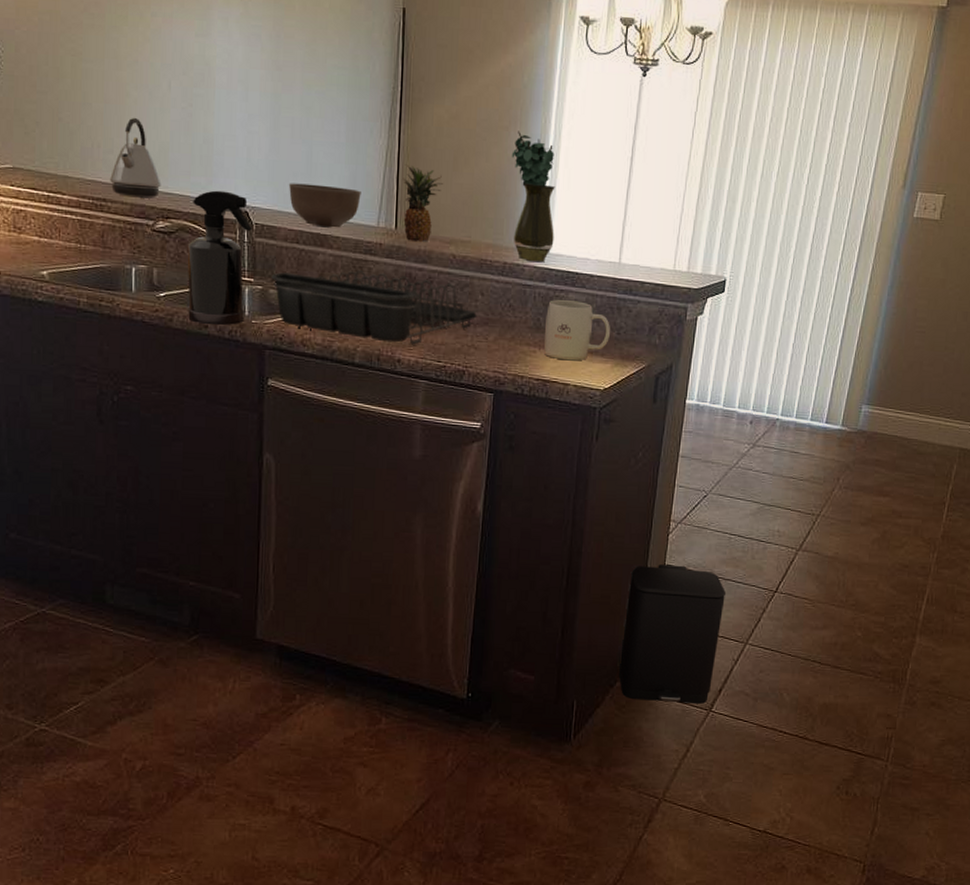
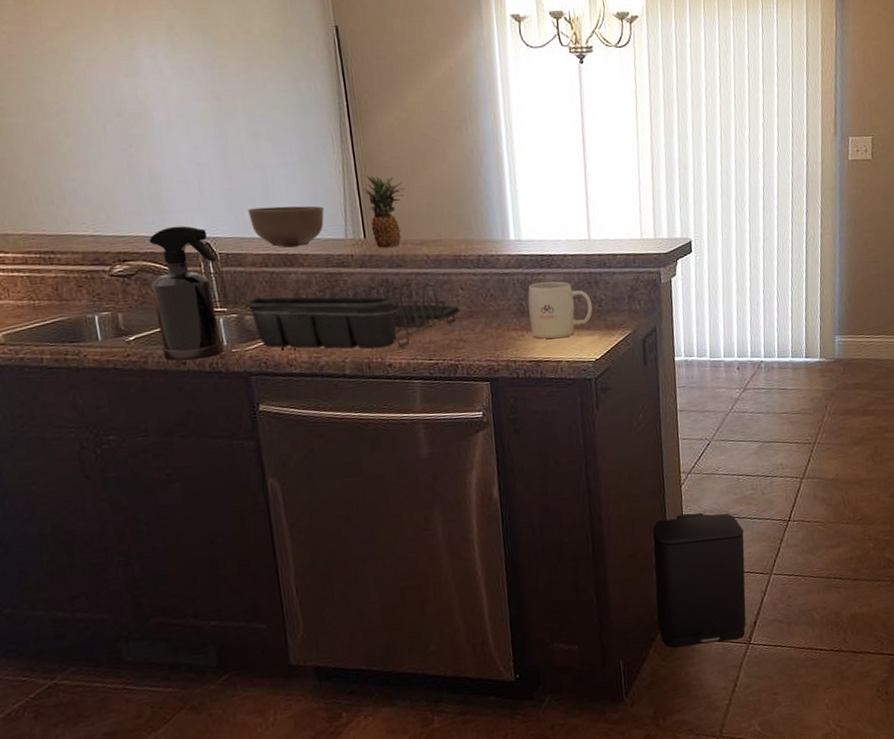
kettle: present [110,117,161,199] -> none [55,165,113,246]
vase: present [511,131,555,262] -> none [467,129,523,251]

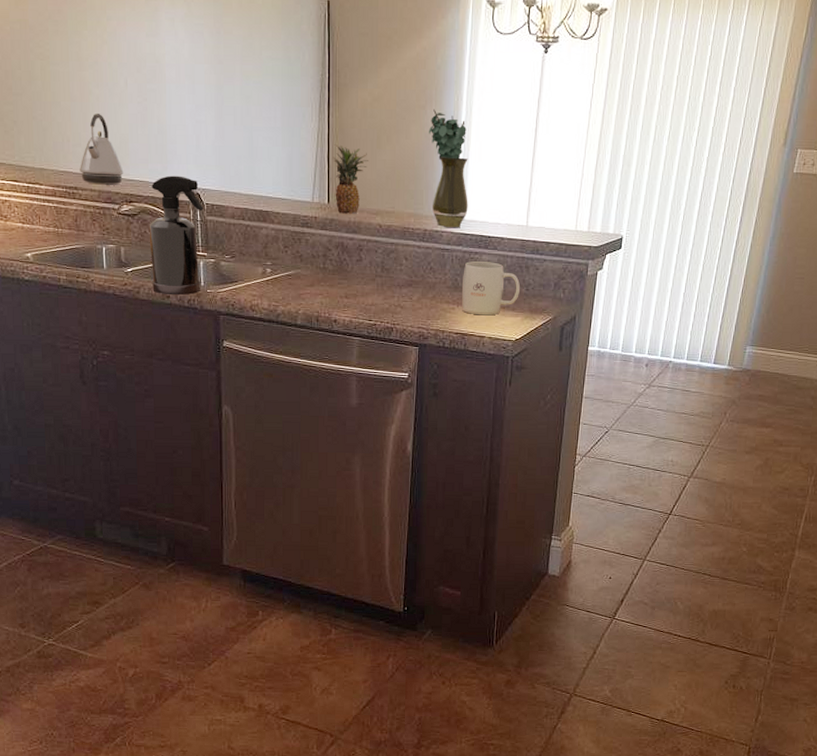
kettle: none [55,165,113,246] -> present [80,113,124,185]
dish rack: present [244,282,461,350] -> none [222,242,403,307]
bowl: present [247,205,324,247] -> none [233,166,297,205]
vase: none [467,129,523,251] -> present [428,109,468,227]
pedal bin: present [651,512,746,648] -> none [533,493,627,613]

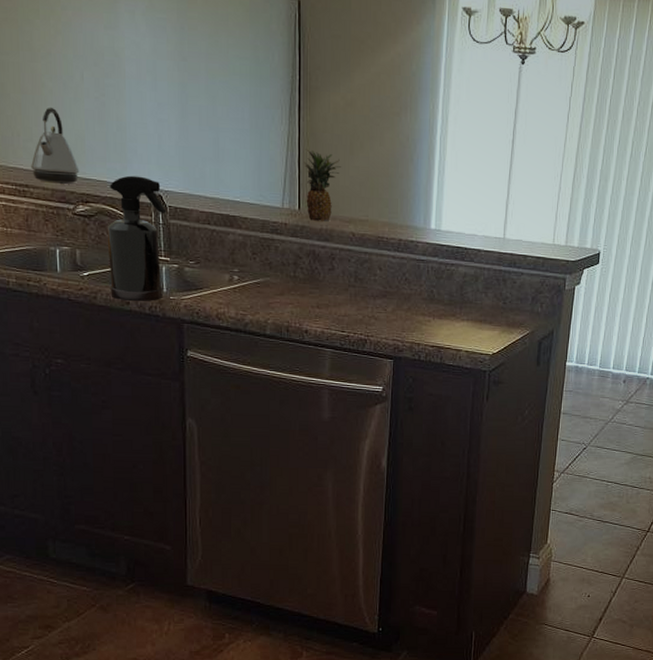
vase: present [428,109,468,227] -> none [403,116,444,238]
mug: present [461,261,521,316] -> none [437,273,498,329]

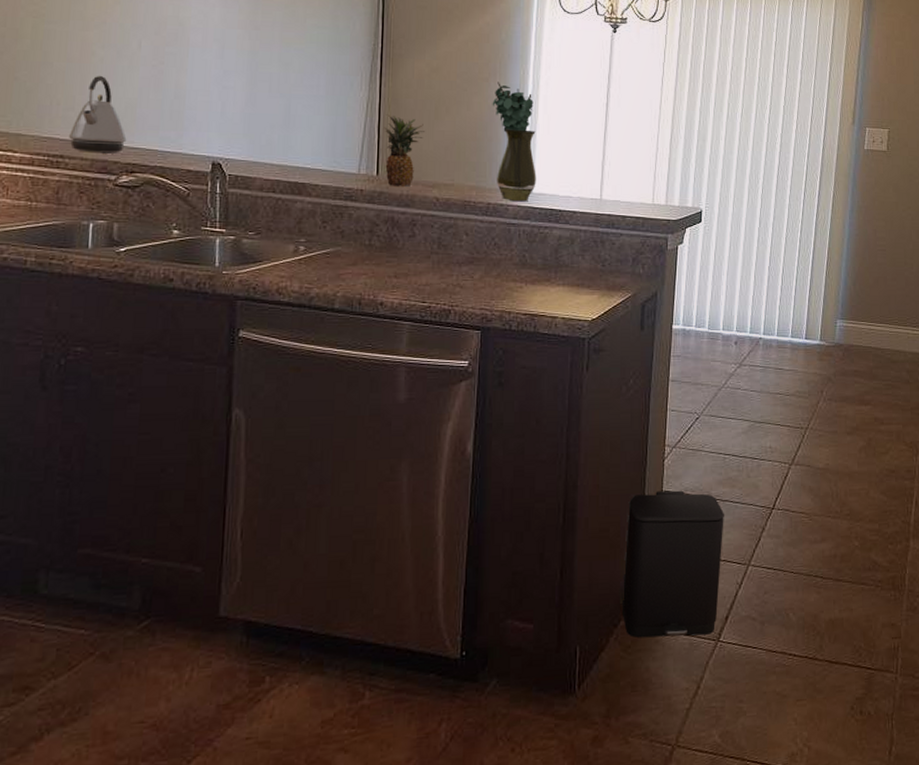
spray bottle: present [107,175,166,302] -> none [151,144,225,278]
vase: none [403,116,444,238] -> present [492,82,536,201]
pedal bin: none [511,510,605,631] -> present [621,490,725,638]

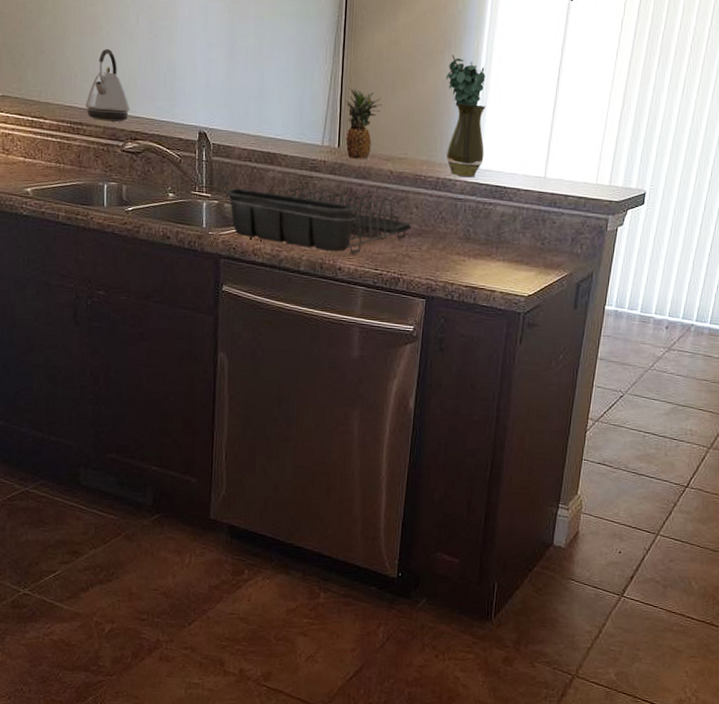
dish rack: none [245,216,463,287] -> present [226,186,413,254]
pedal bin: present [621,490,725,638] -> none [536,459,640,589]

